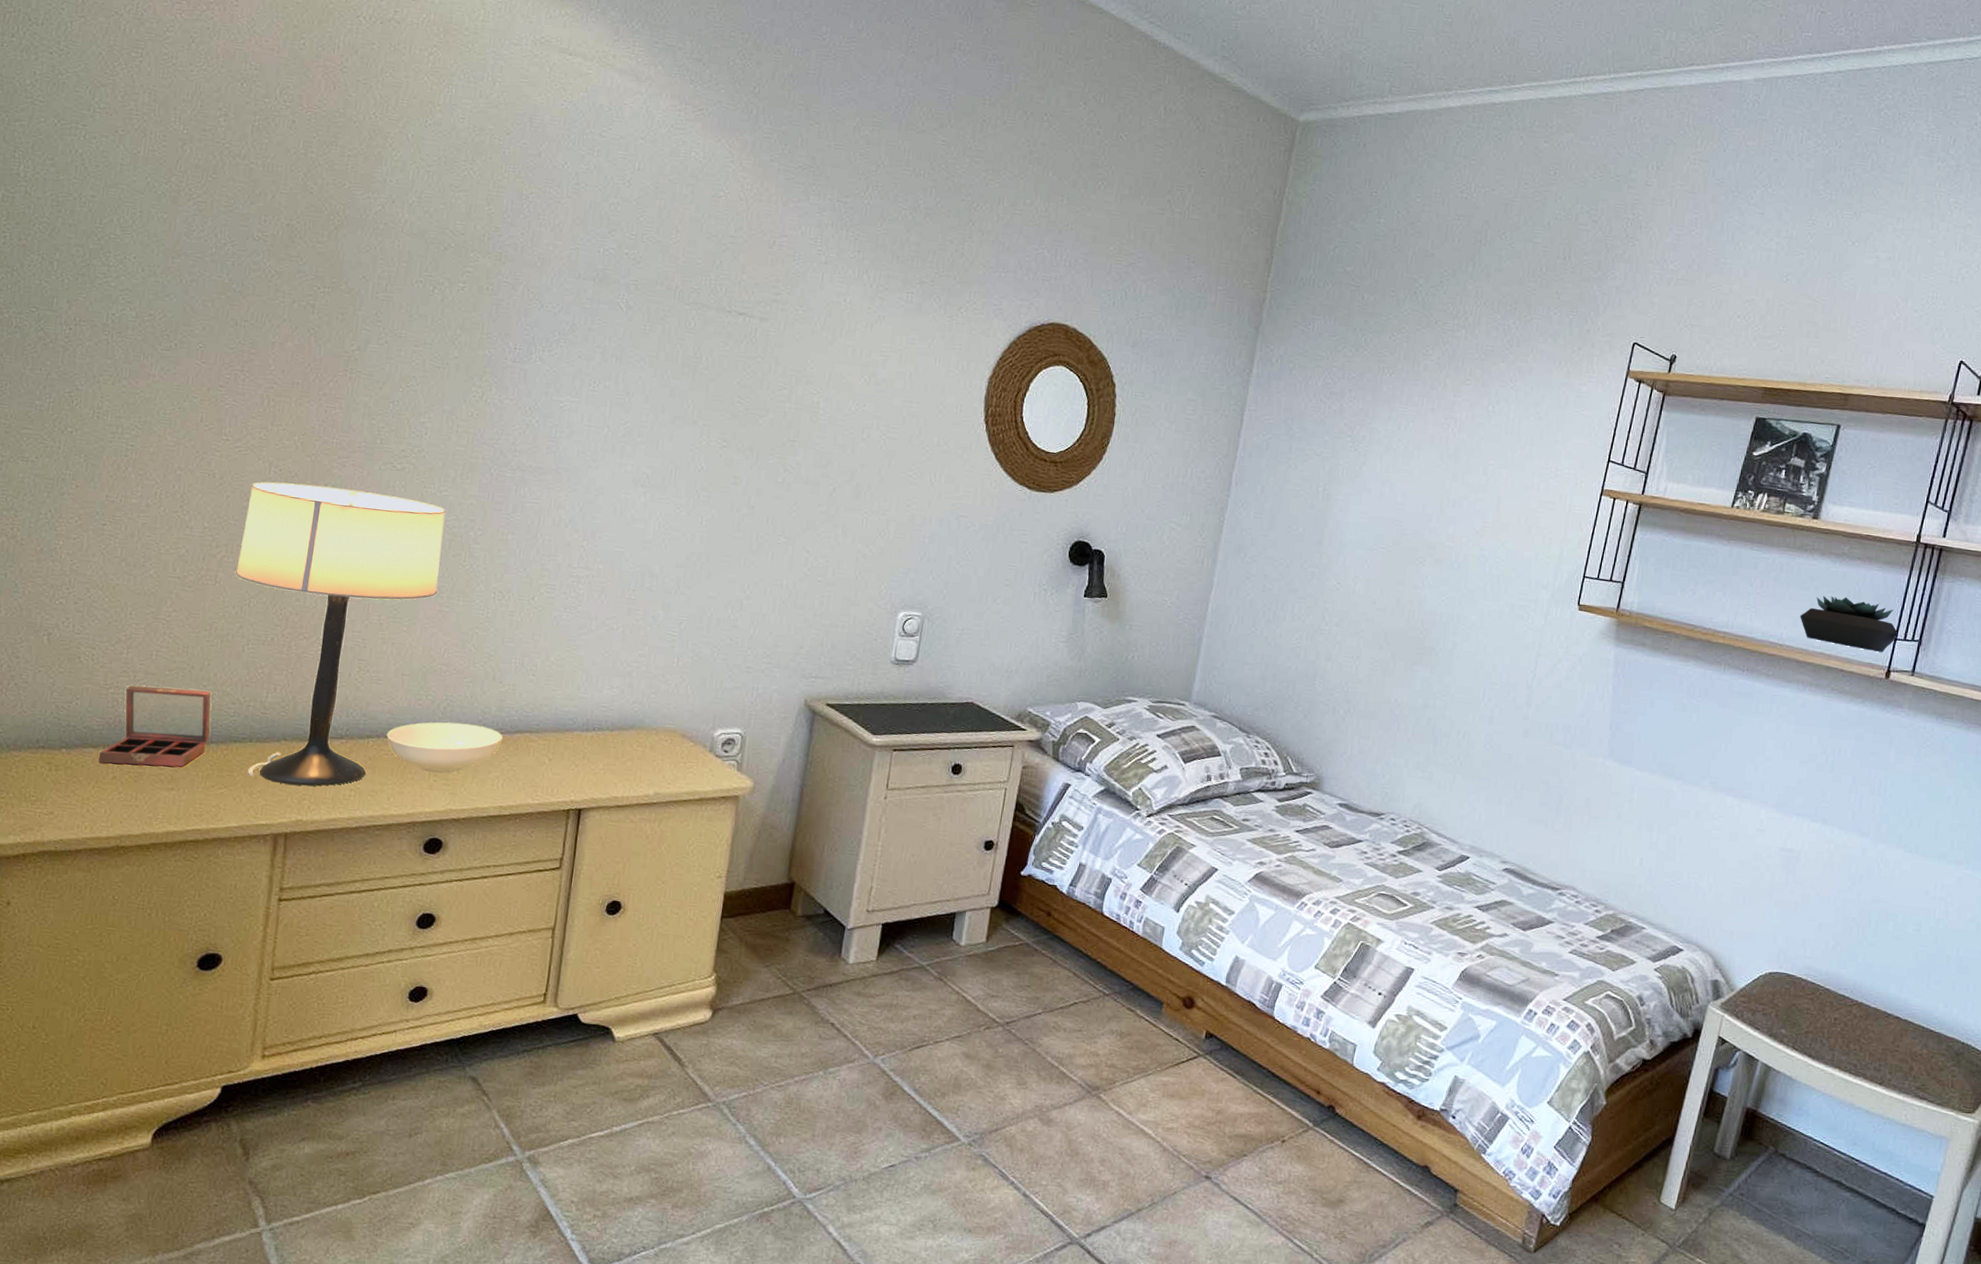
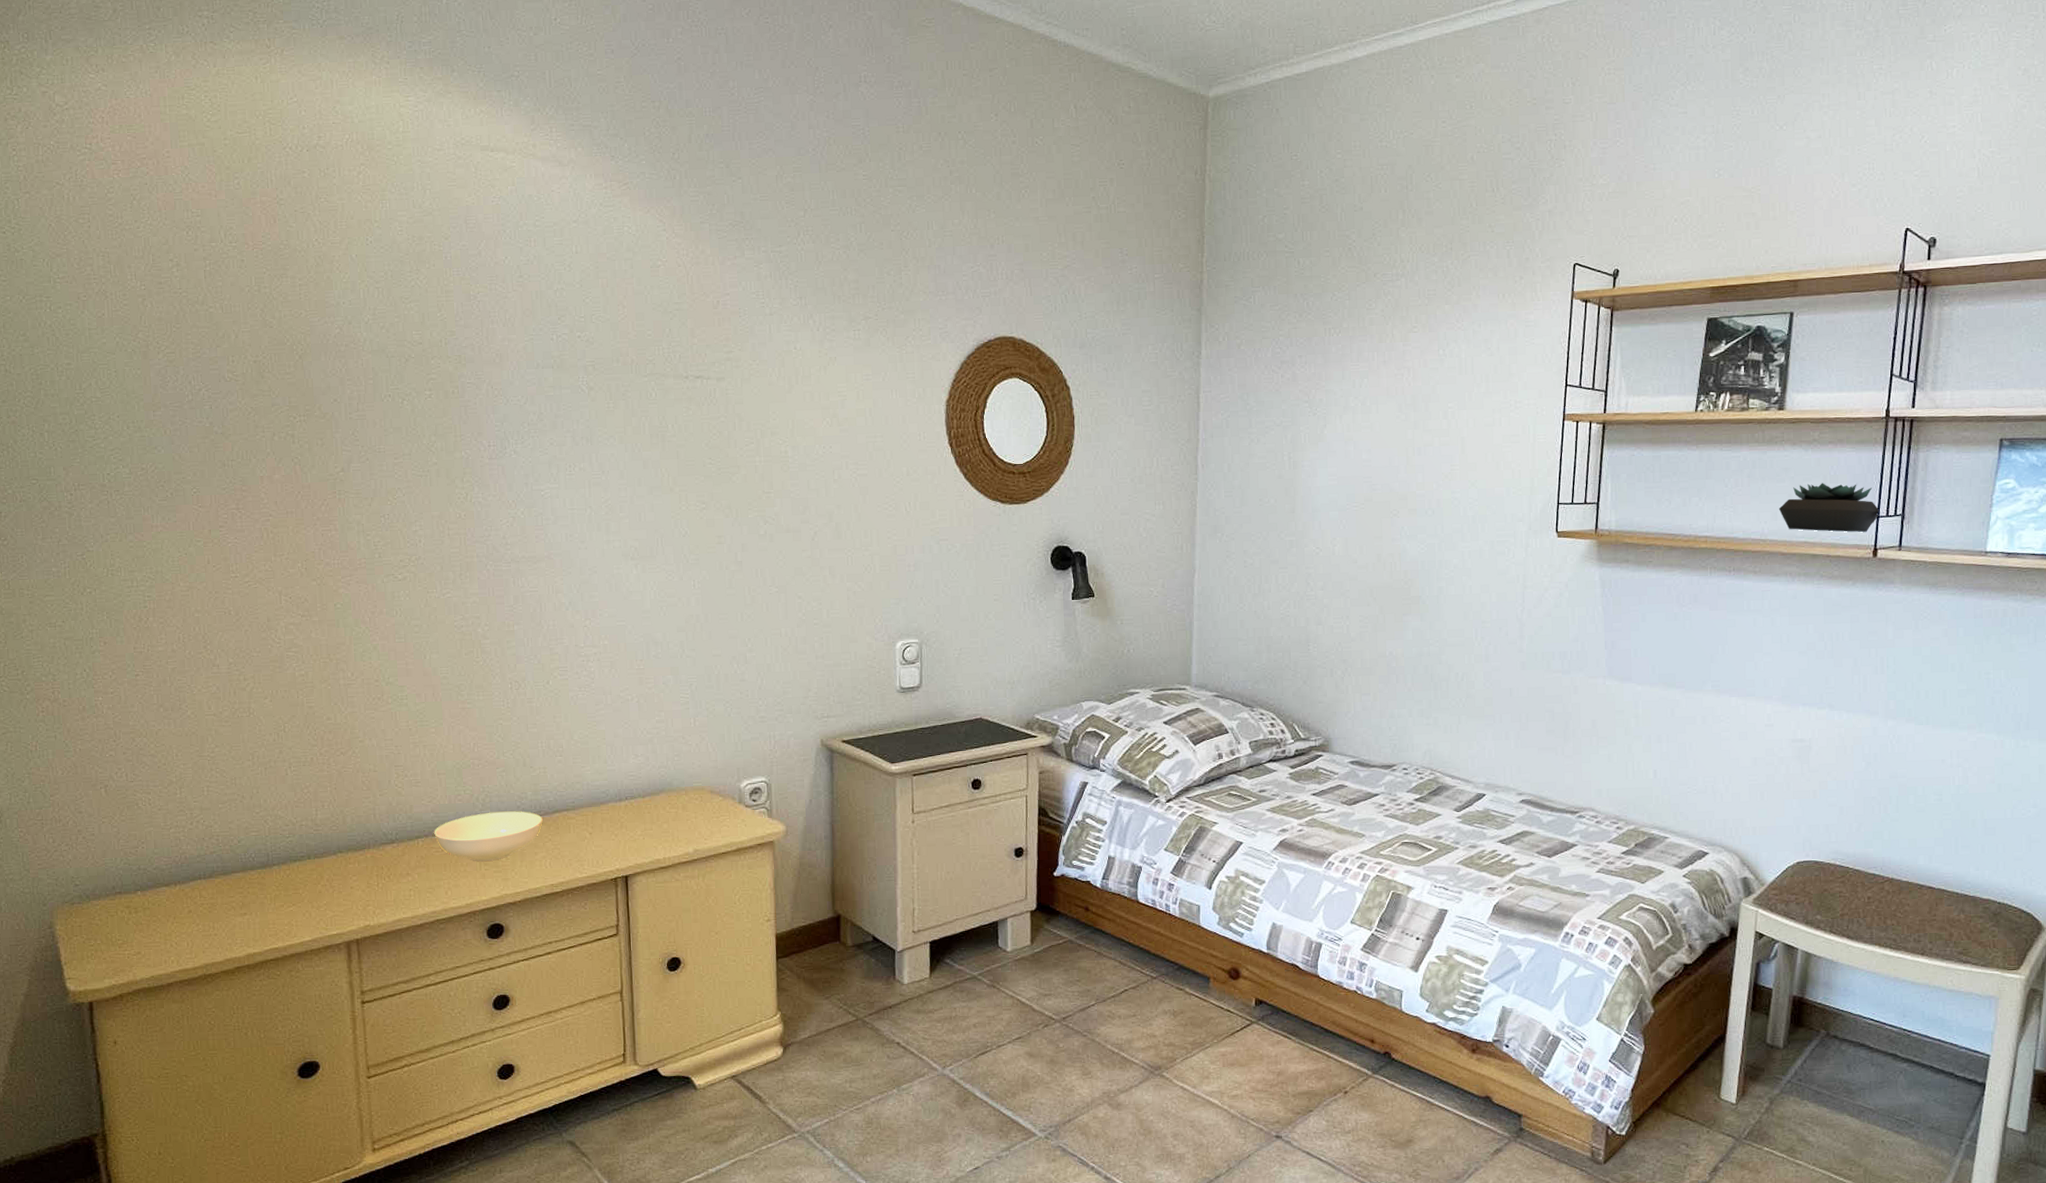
jewelry box: present [98,685,211,767] -> none [172,817,271,899]
table lamp: present [236,482,446,786] -> none [266,606,457,894]

